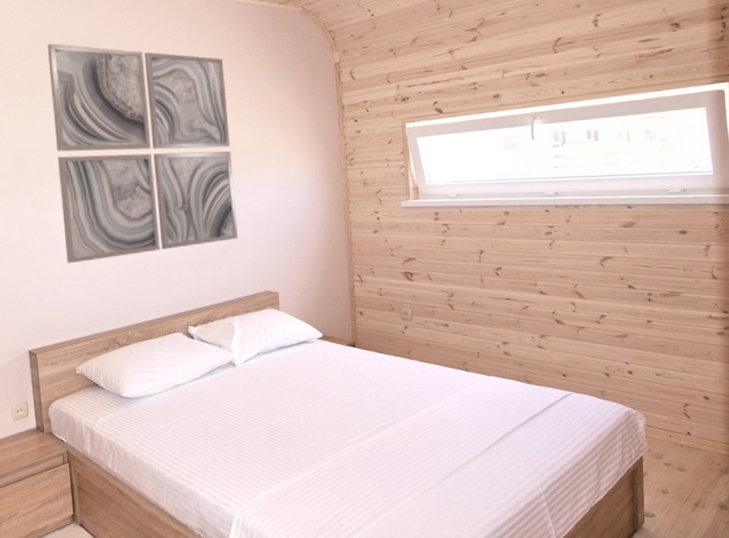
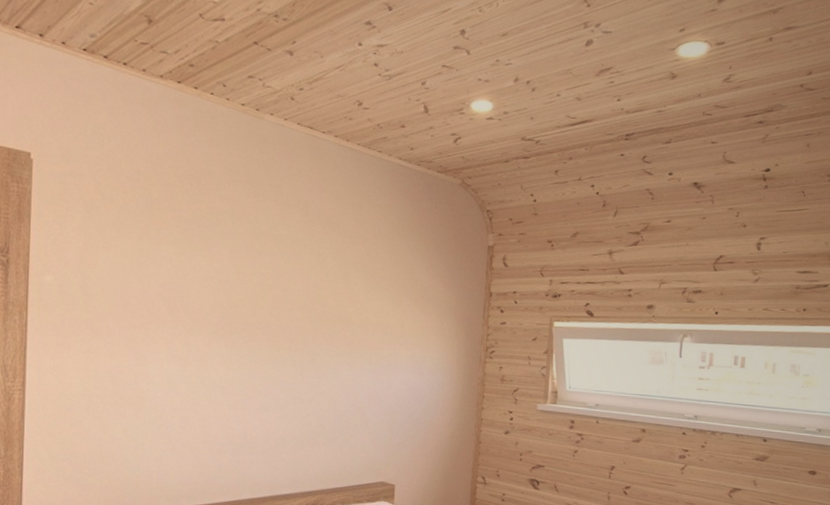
wall art: present [47,43,238,264] -> none [163,174,369,426]

